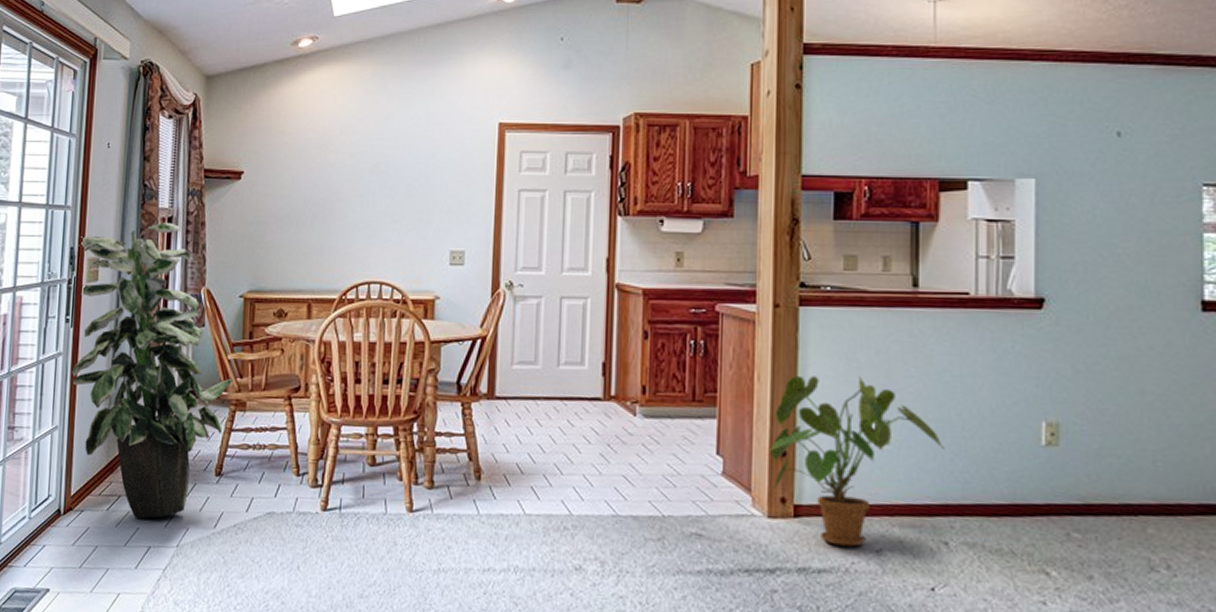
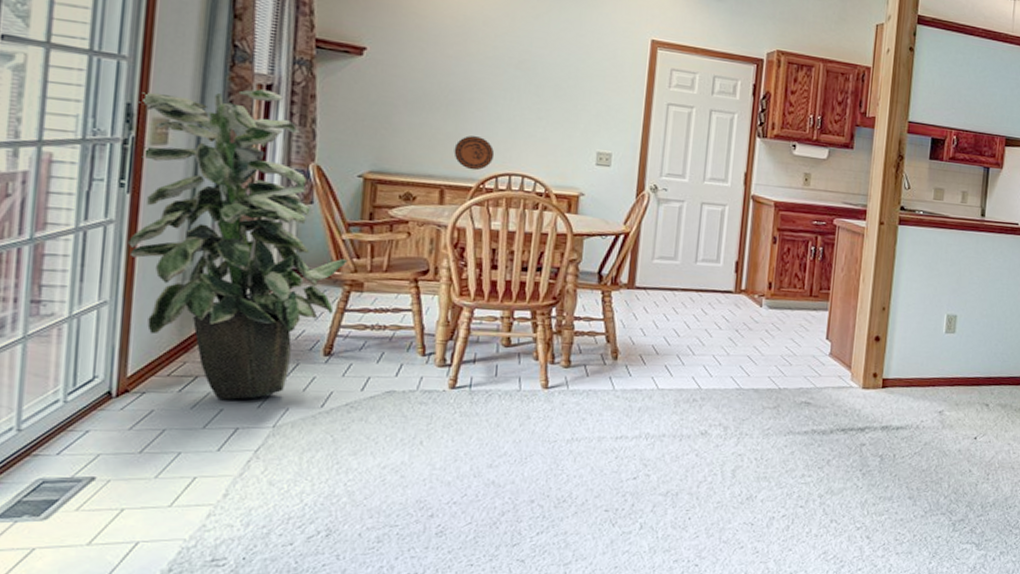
decorative plate: none [318,247,355,282] -> present [453,135,495,171]
house plant: present [768,375,945,547] -> none [867,278,992,409]

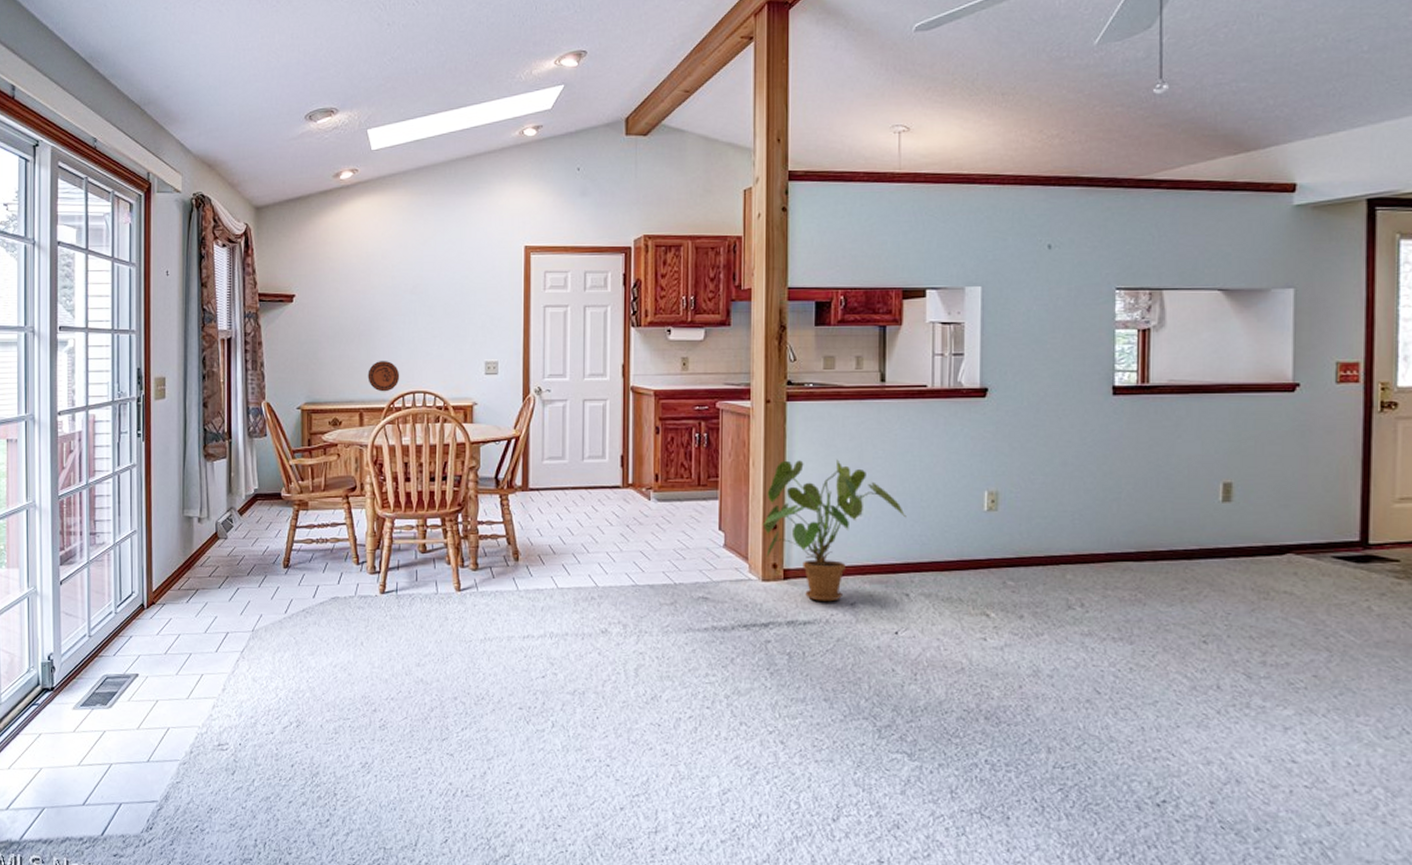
indoor plant: present [128,89,348,400] -> none [145,343,295,608]
house plant: none [867,278,992,409] -> present [762,459,907,602]

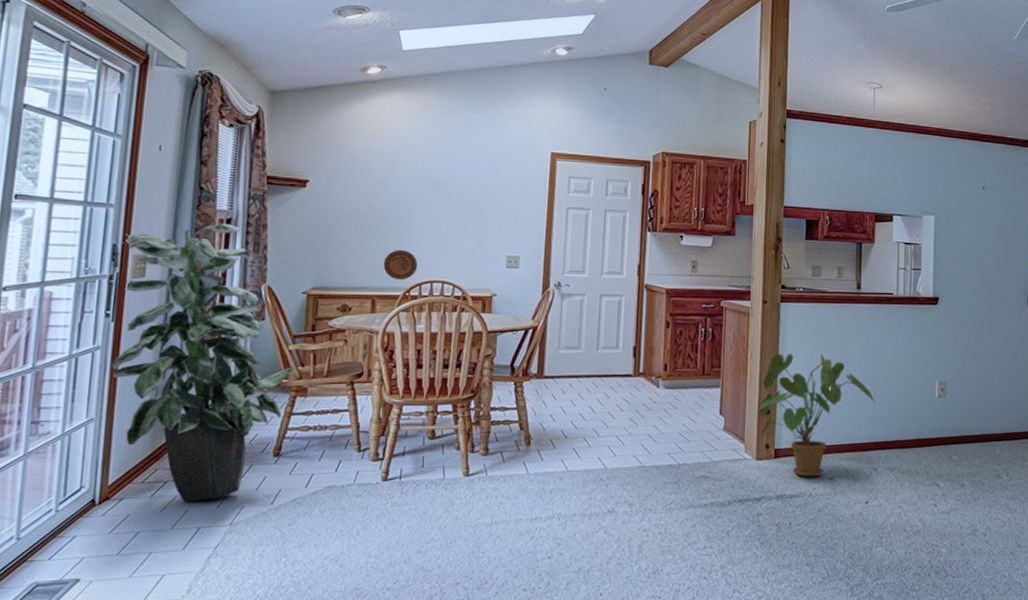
indoor plant: none [145,343,295,608] -> present [111,223,294,502]

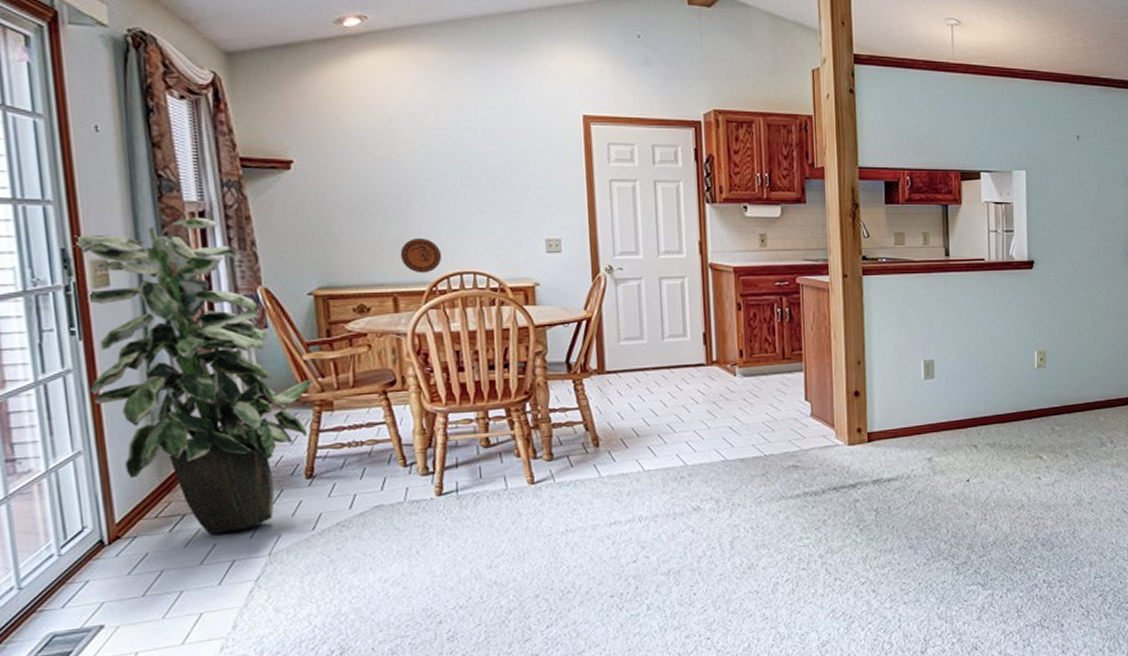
house plant: present [757,353,876,477] -> none [846,328,972,459]

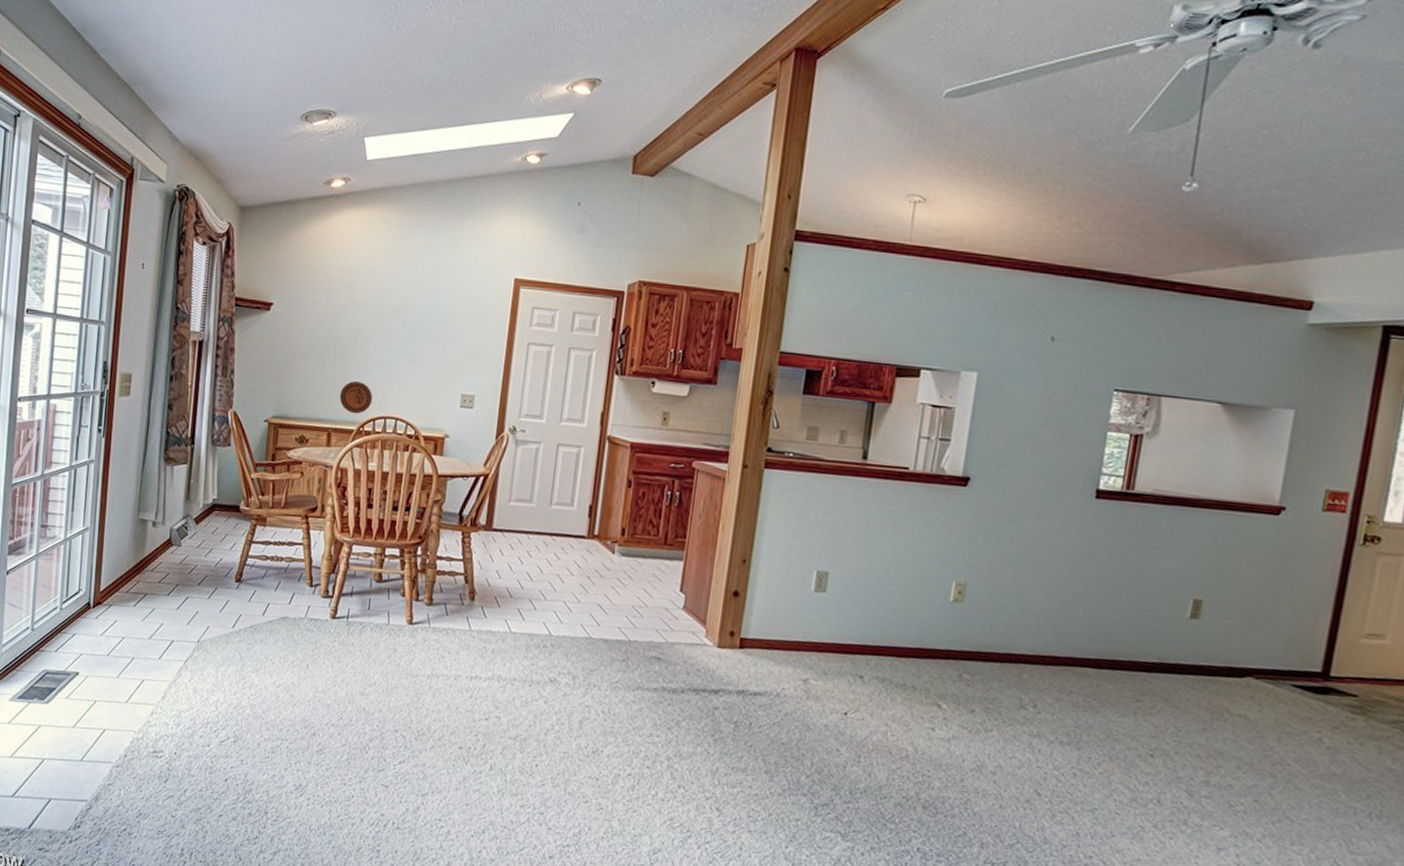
indoor plant: present [73,217,314,535] -> none [103,345,255,616]

